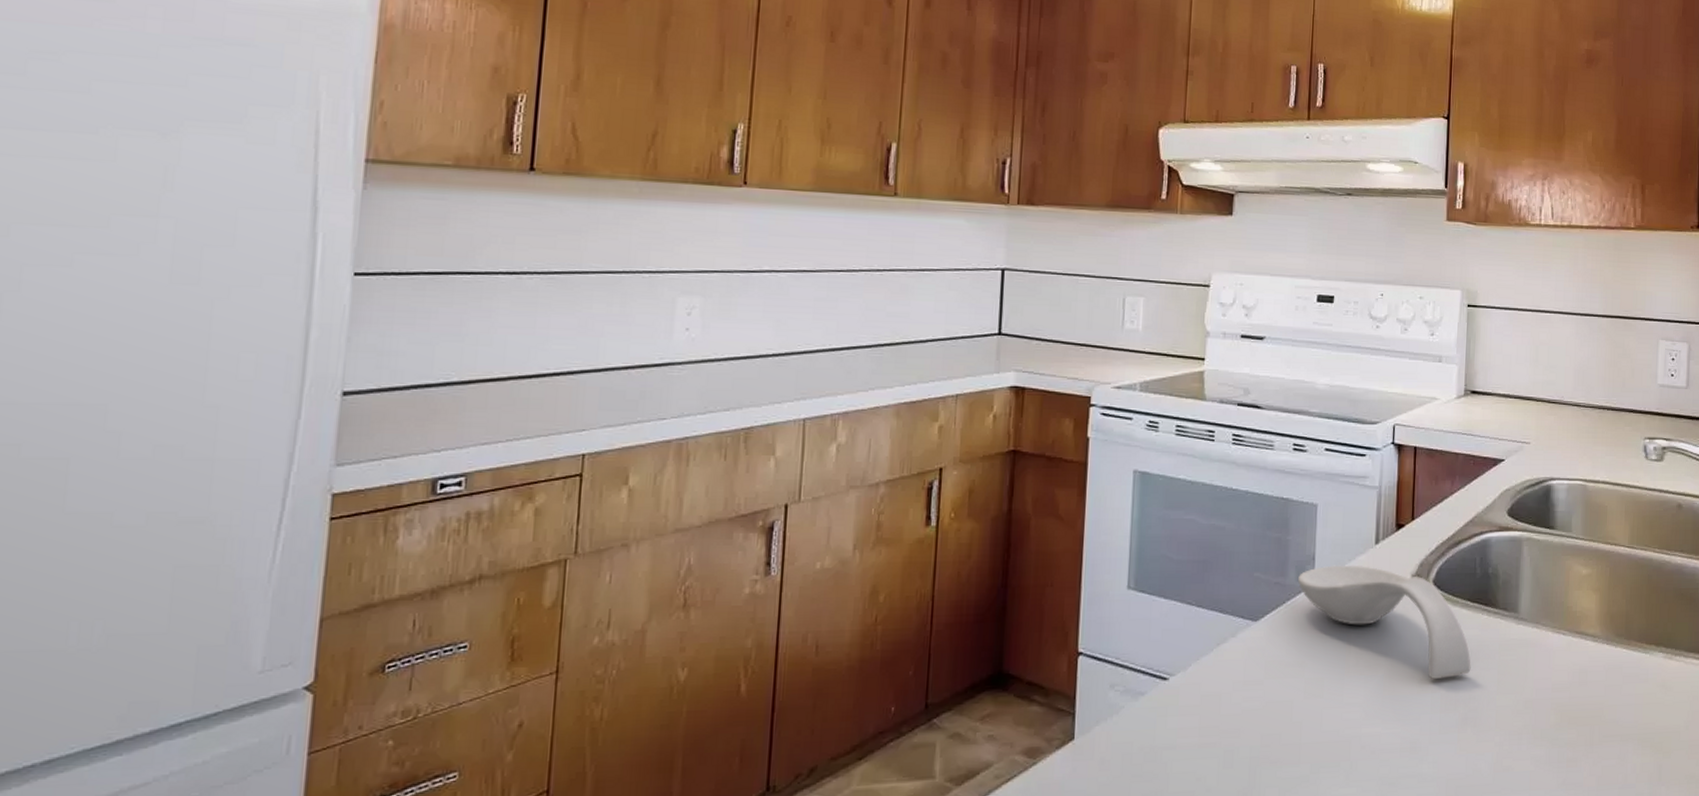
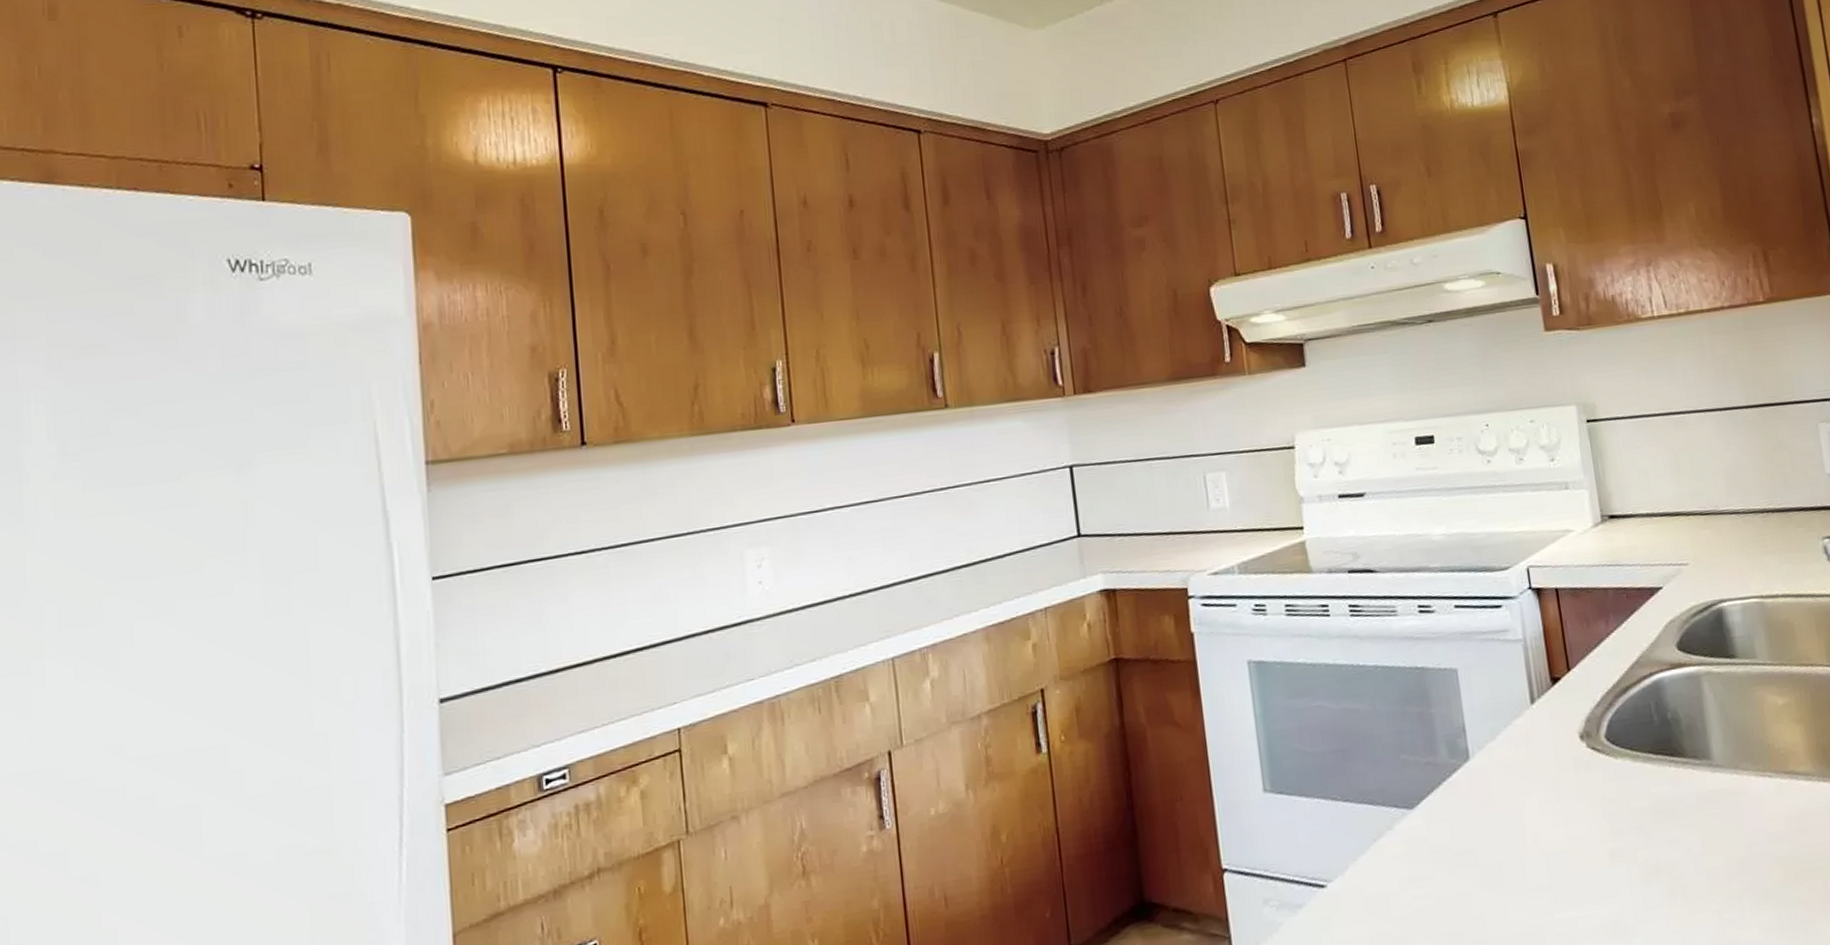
spoon rest: present [1298,565,1471,679] -> none [1450,730,1668,848]

